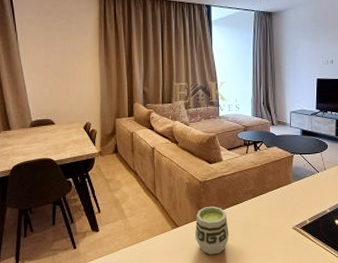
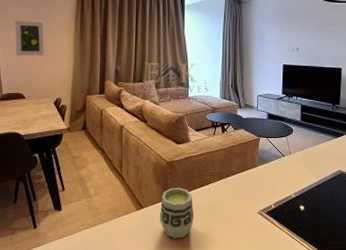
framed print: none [38,45,70,82] -> present [15,21,45,56]

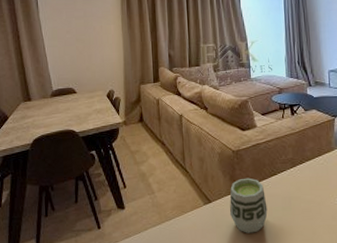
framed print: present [15,21,45,56] -> none [58,9,92,49]

